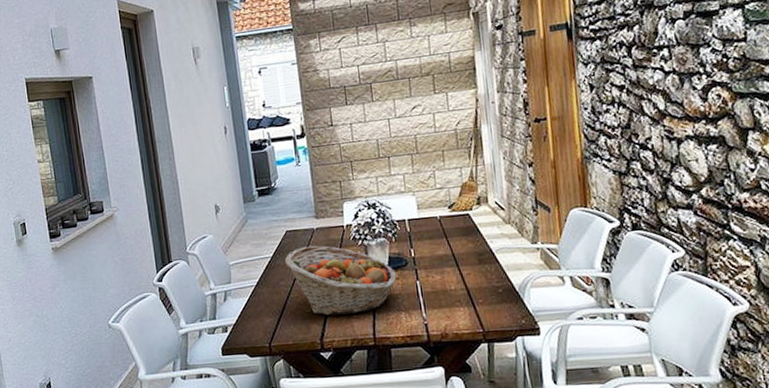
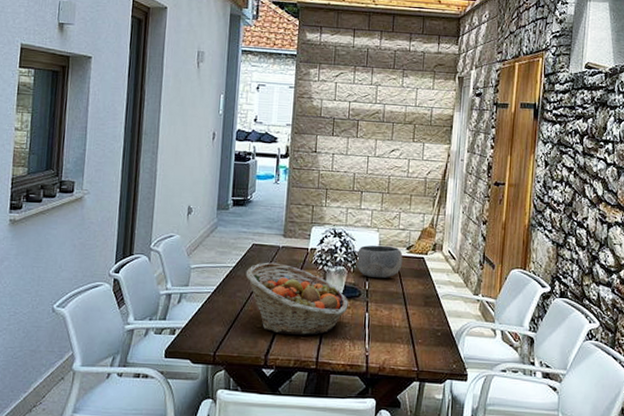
bowl: none [395,207,447,244] -> present [356,245,403,279]

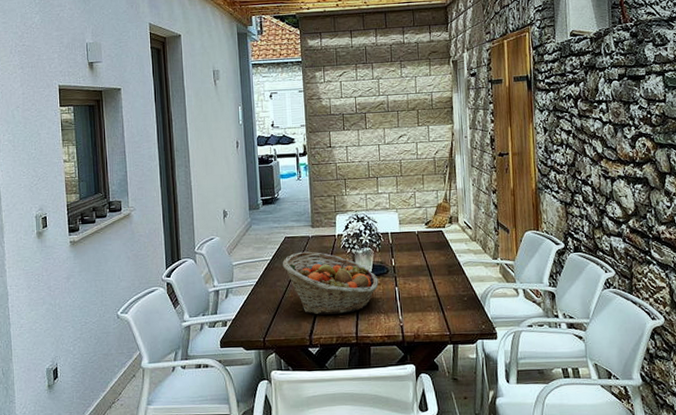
bowl: present [356,245,403,279] -> none [380,223,423,255]

